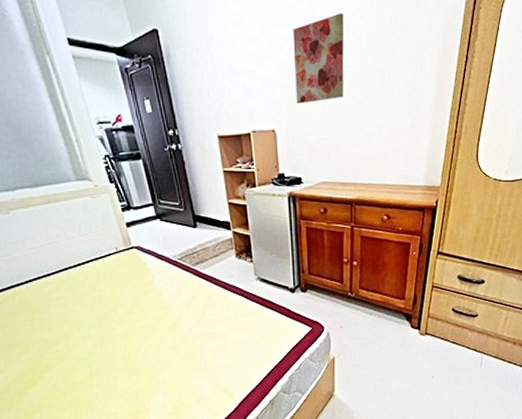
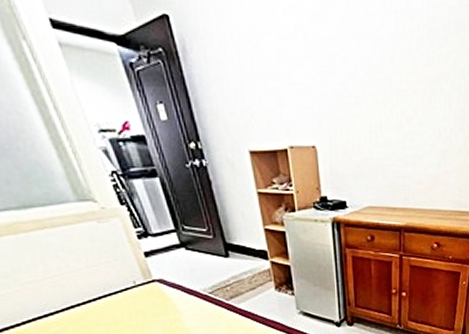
wall art: present [293,13,344,104] -> none [334,10,392,117]

